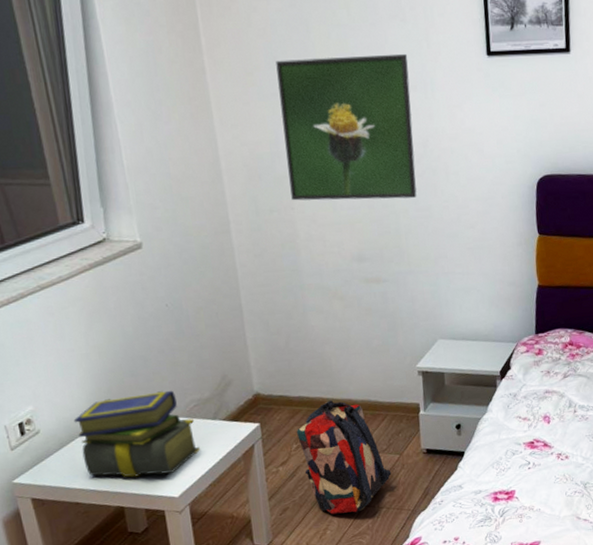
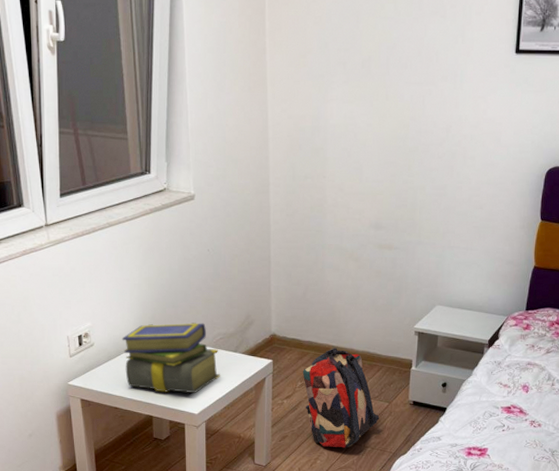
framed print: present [276,53,417,201] -> none [325,46,443,177]

